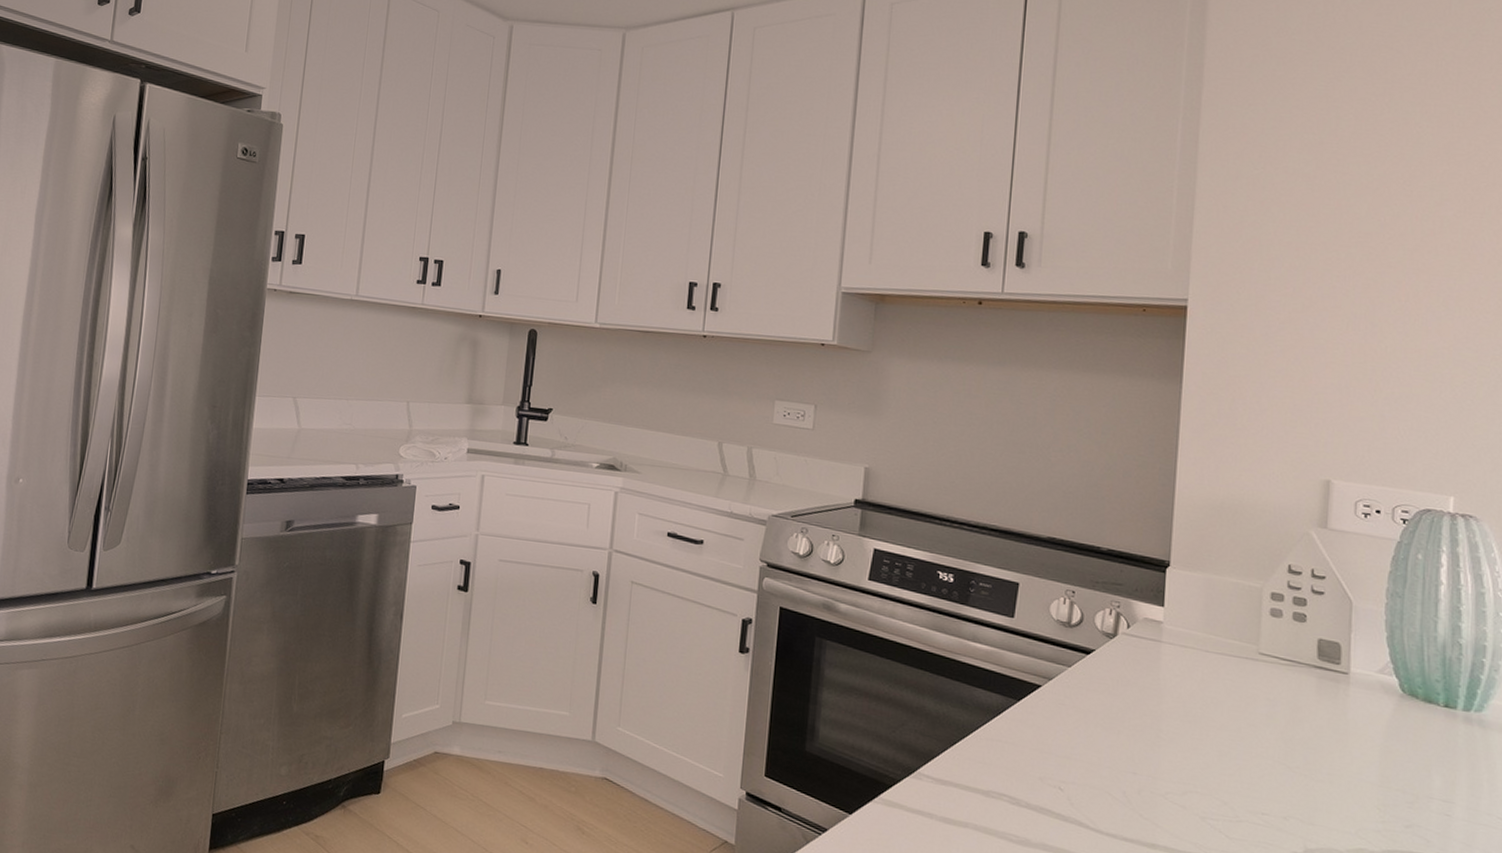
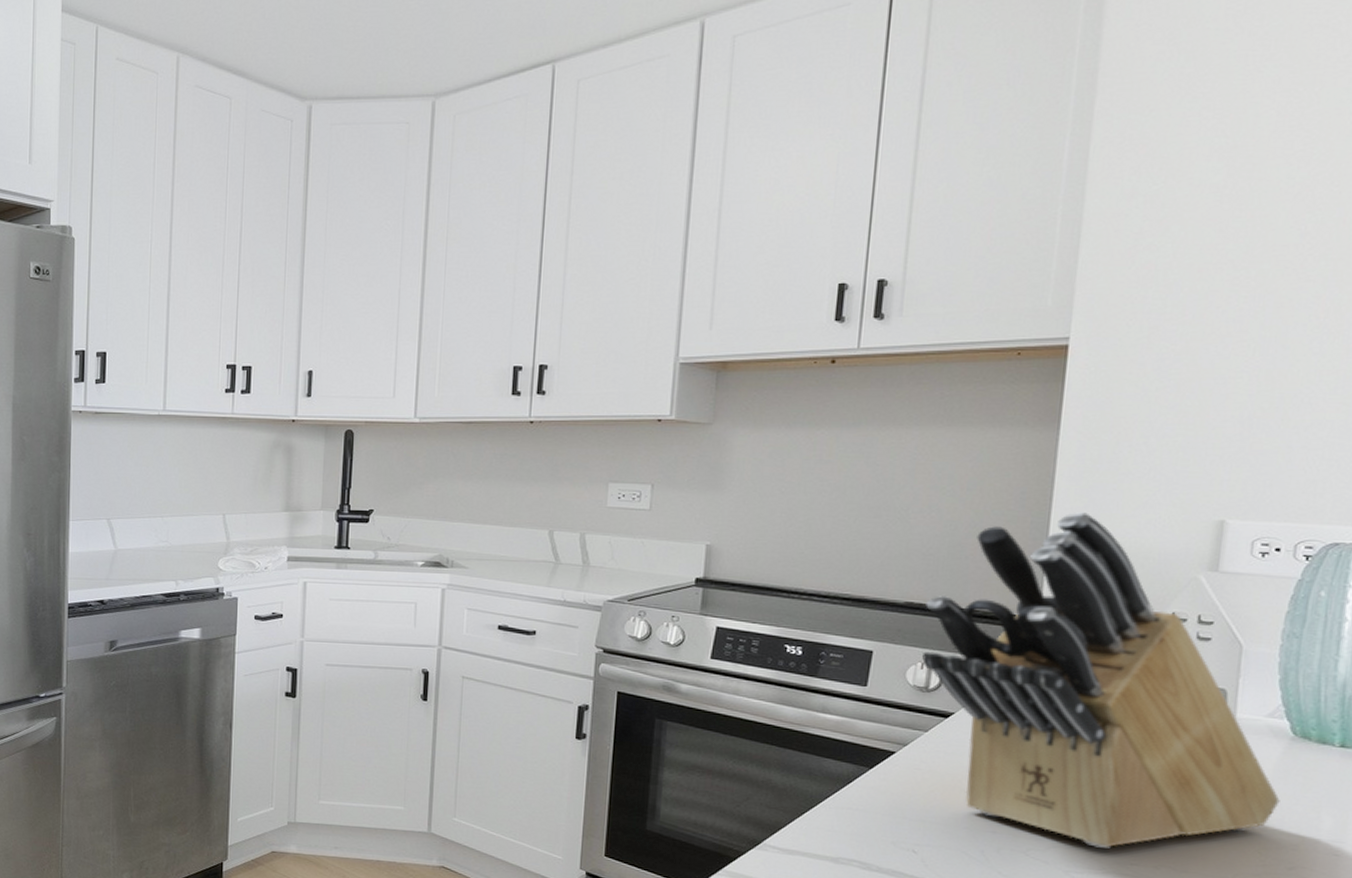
knife block: none [1064,461,1394,796] -> present [922,511,1280,848]

